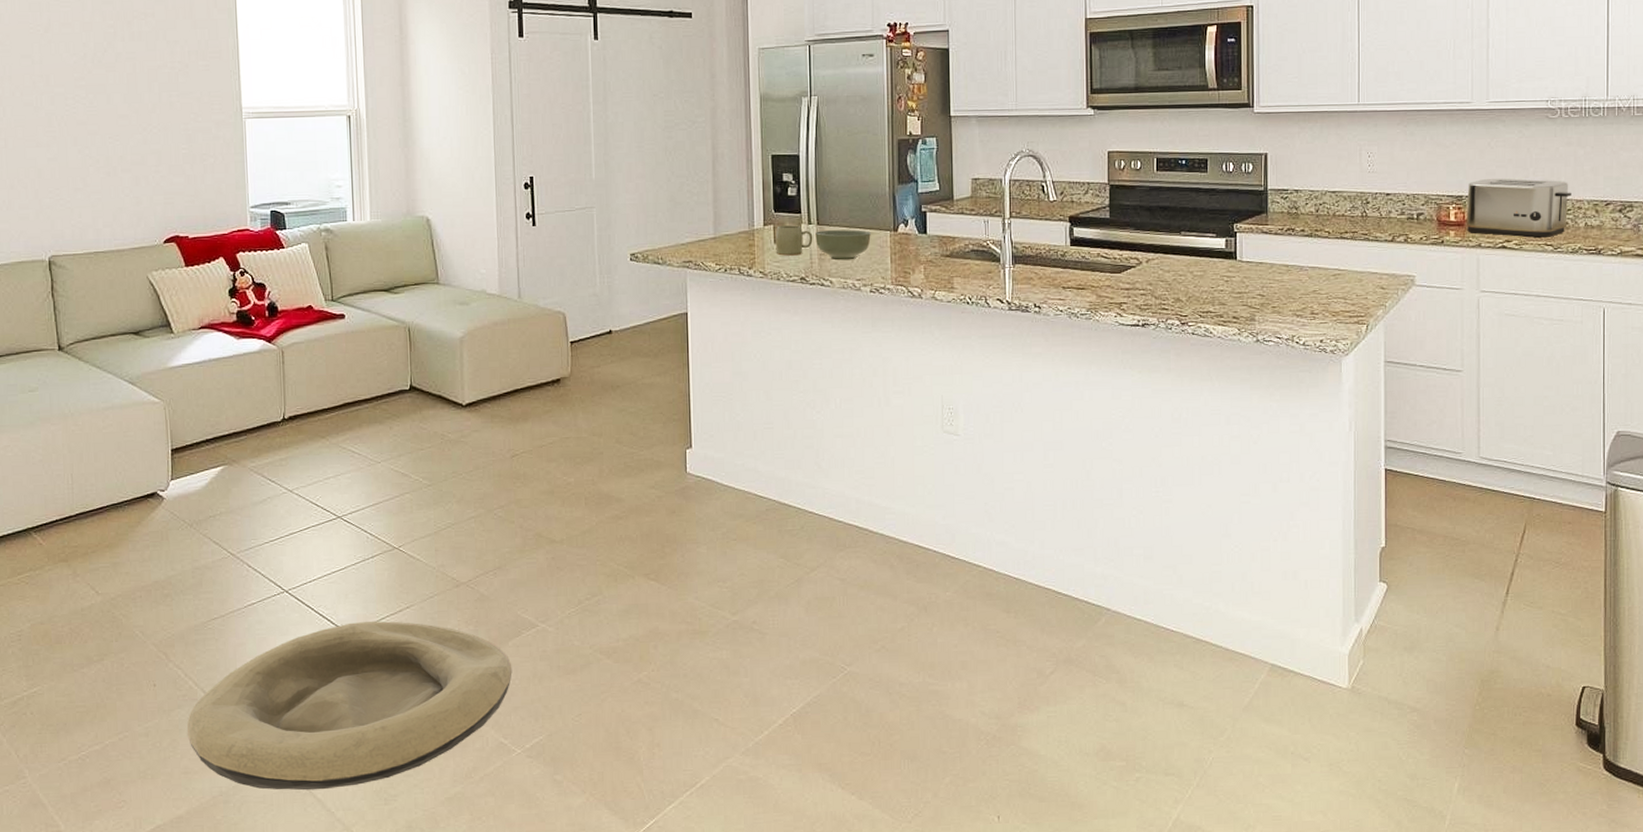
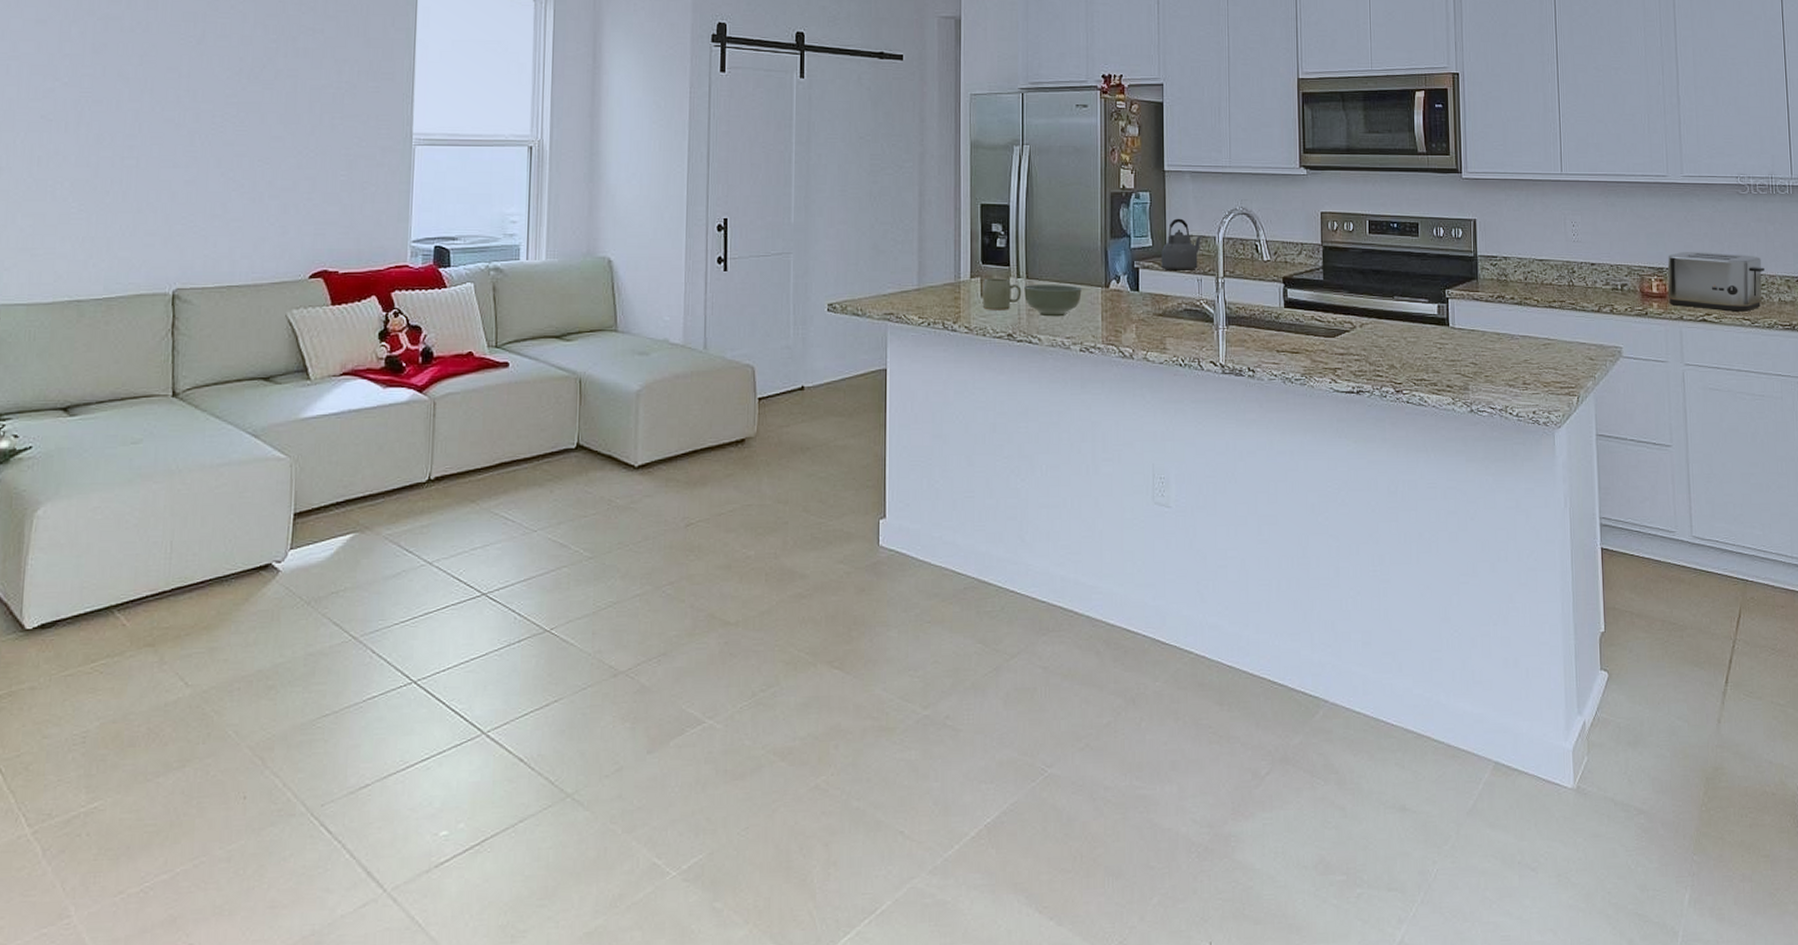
dog bed: present [187,621,512,791] -> none [278,717,672,927]
kettle: none [948,162,990,213] -> present [1161,218,1204,270]

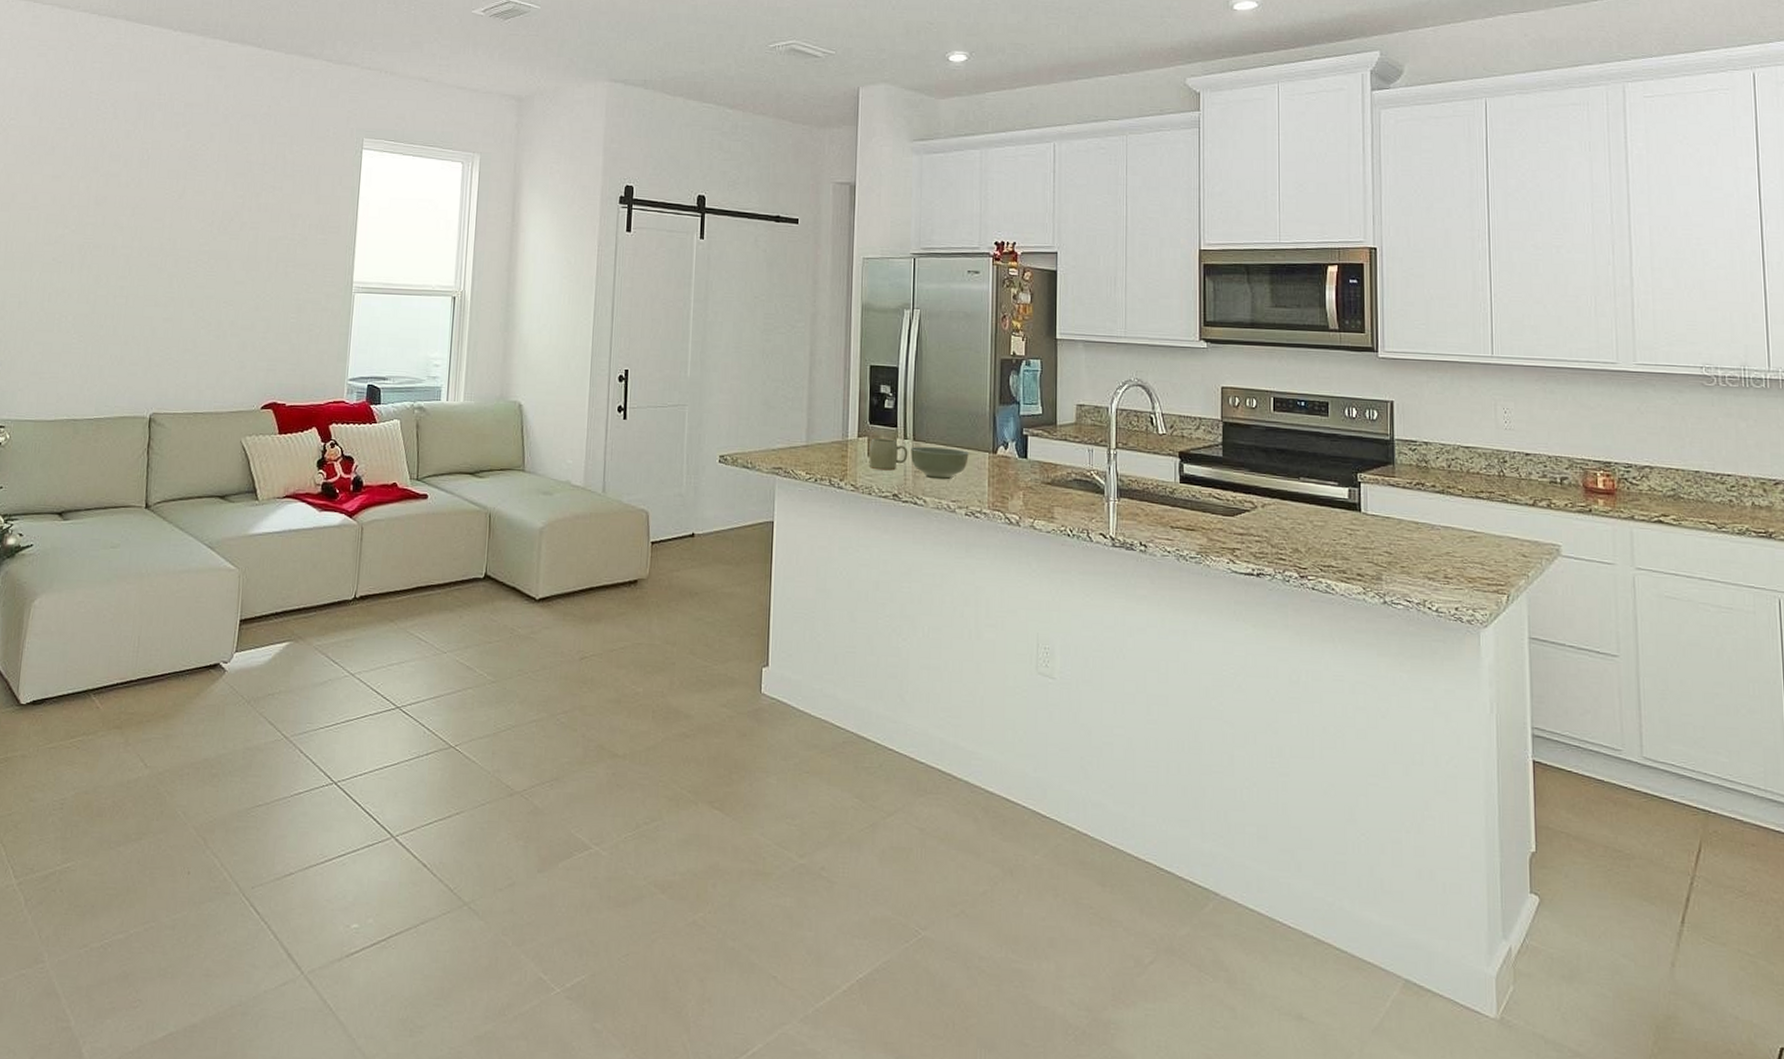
kettle: present [1161,218,1204,270] -> none [1051,387,1096,440]
toaster: present [1667,251,1765,313] -> none [1616,445,1734,516]

